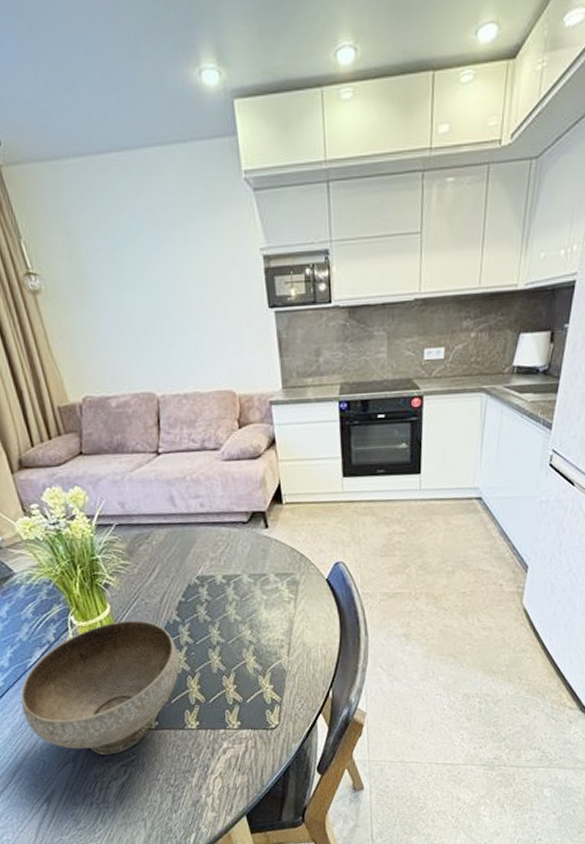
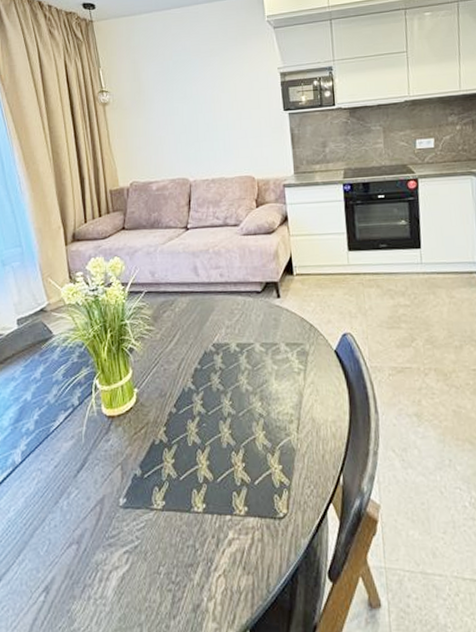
bowl: present [21,620,180,755] -> none [39,386,191,538]

